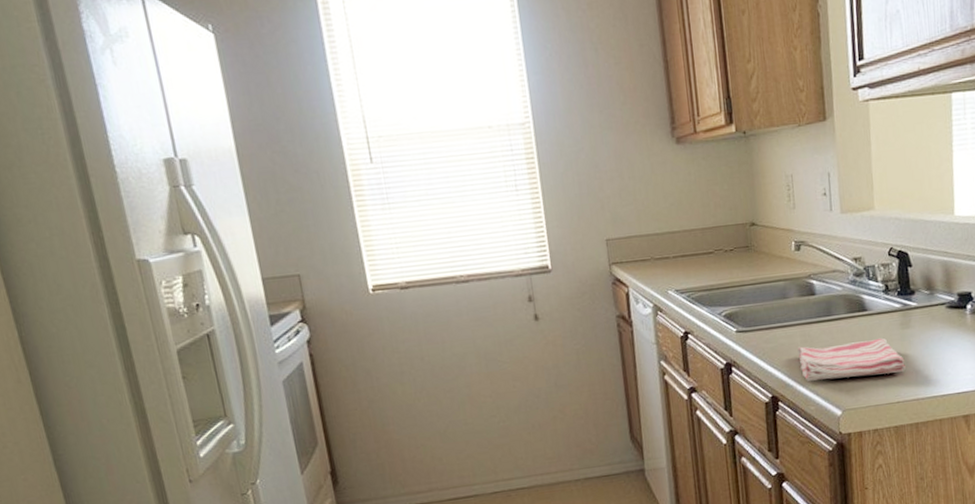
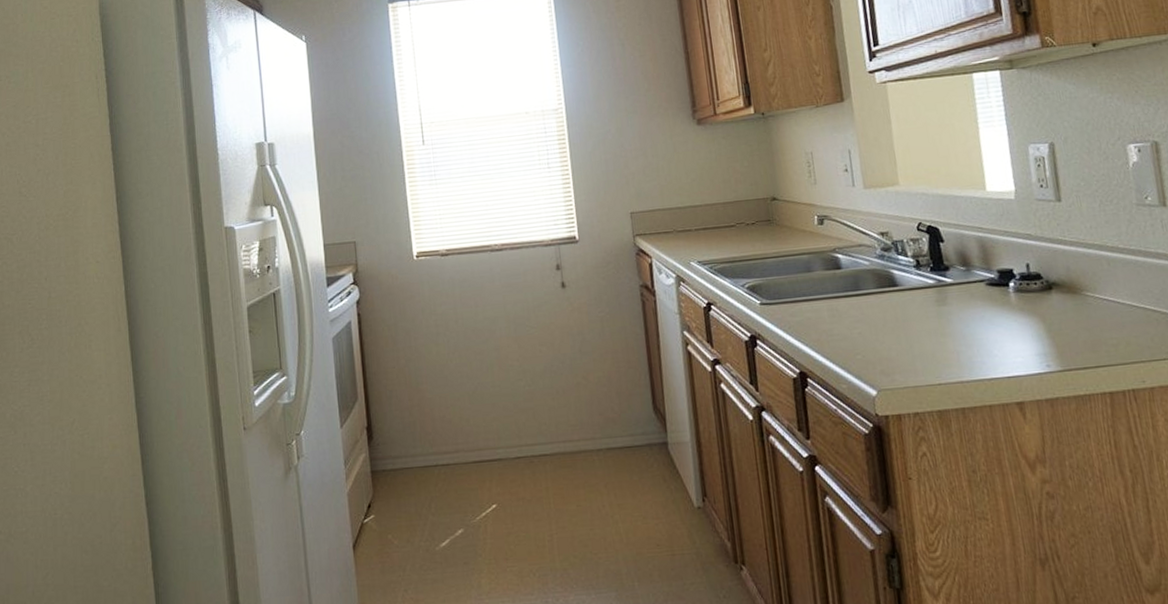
dish towel: present [798,338,906,381] -> none [825,314,945,358]

